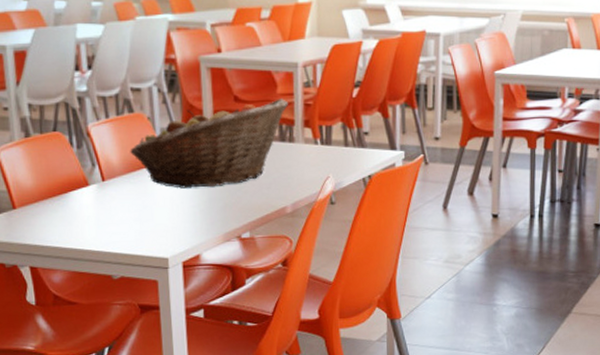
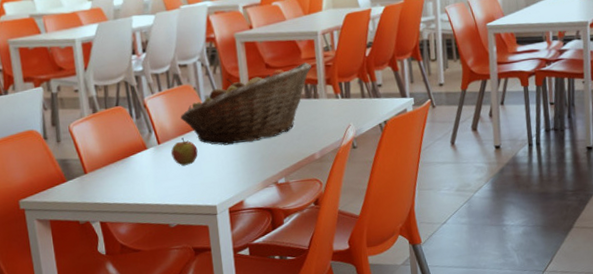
apple: none [118,175,149,209] -> present [171,137,198,166]

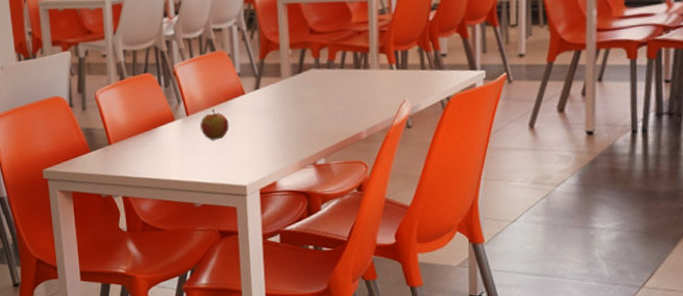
fruit basket: present [180,62,311,145] -> none [212,27,363,119]

